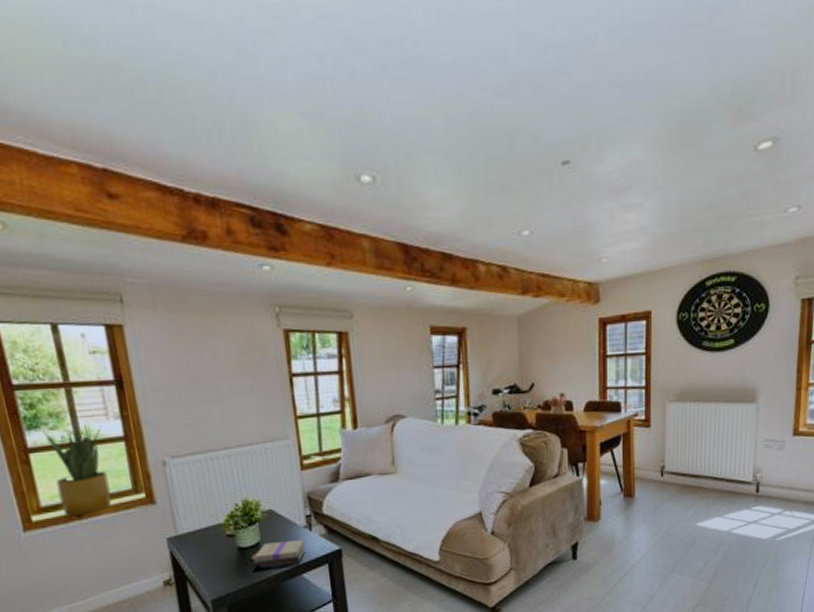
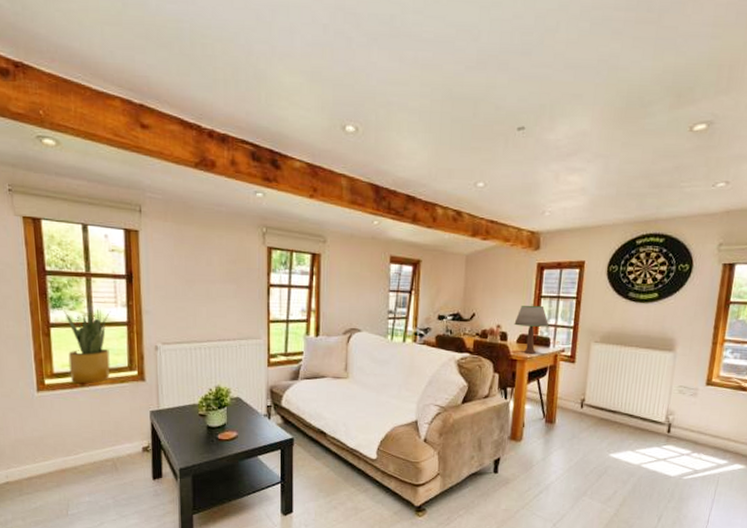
books: present [251,539,306,569] -> none [216,425,264,447]
table lamp: none [579,365,618,423] -> present [514,304,549,354]

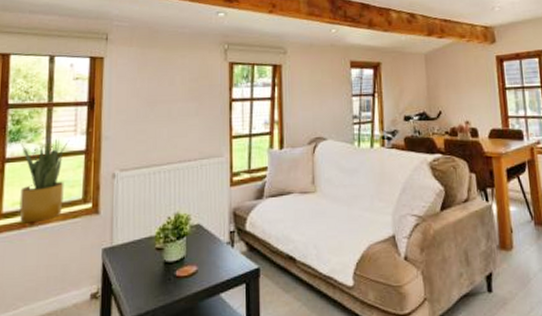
table lamp: present [514,304,549,354] -> none [482,96,519,149]

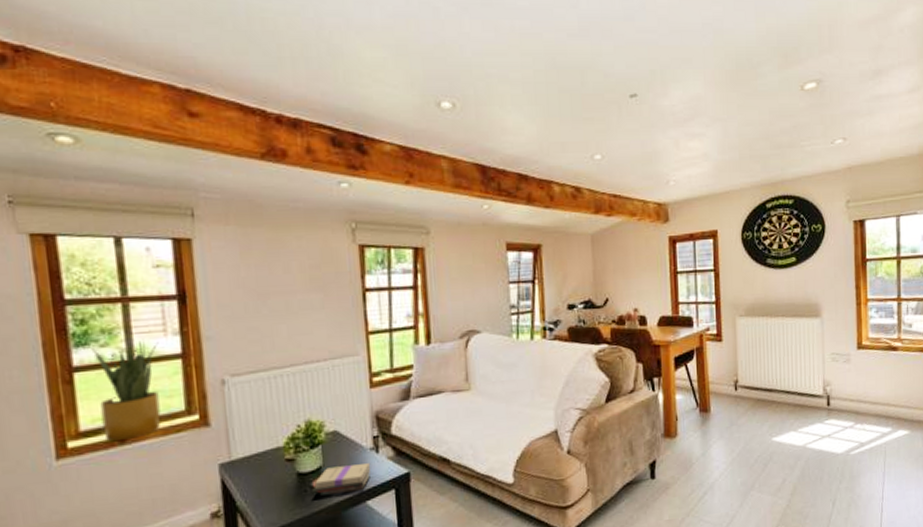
books: none [174,255,226,286] -> present [311,462,371,497]

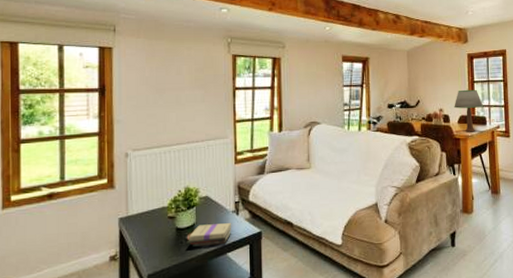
planter: present [92,340,161,442] -> none [36,121,83,198]
table lamp: none [652,281,690,337] -> present [454,88,484,132]

